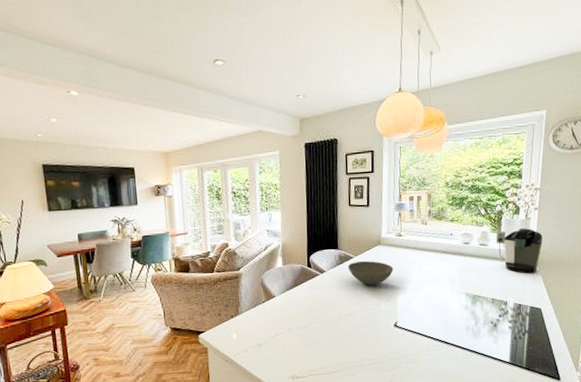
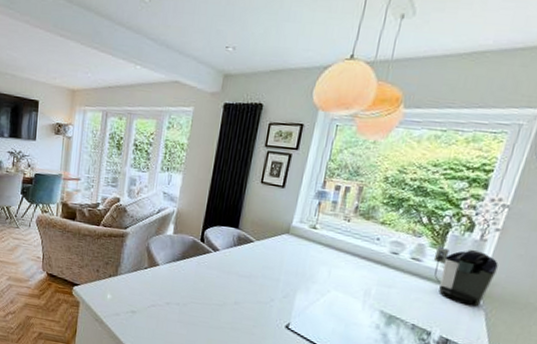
bowl: present [347,260,394,286] -> none [245,247,299,278]

